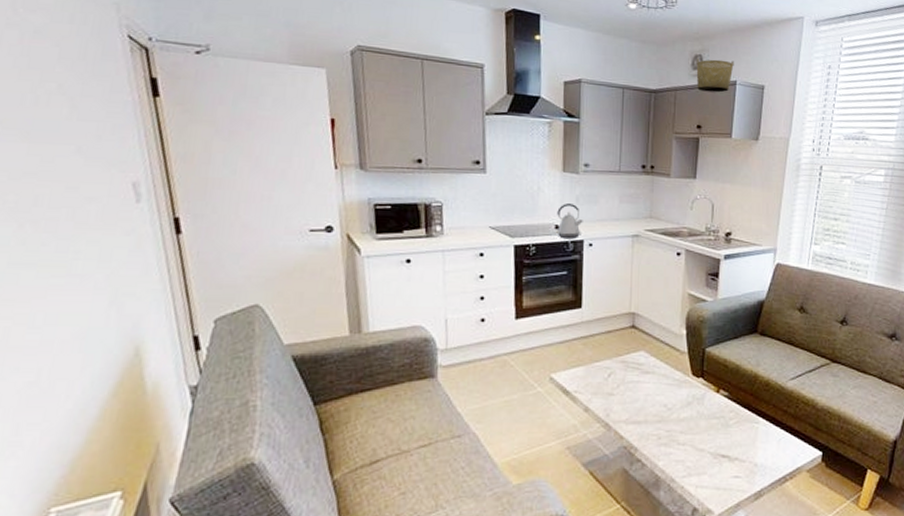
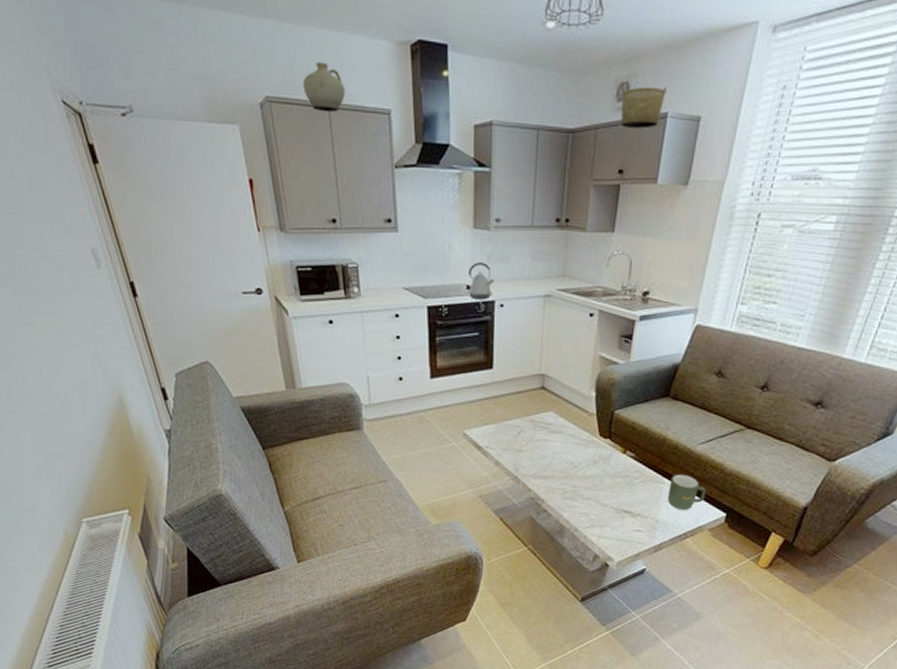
ceramic jug: none [397,20,439,63] -> present [303,62,345,112]
mug: none [764,412,800,452] -> present [668,474,706,511]

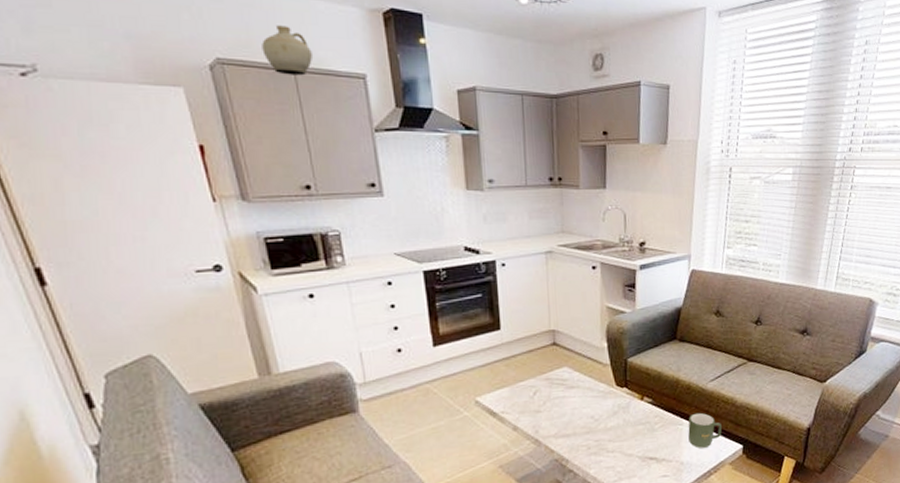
kettle: present [466,262,494,300] -> none [465,223,493,261]
basket: present [621,86,667,129] -> none [597,57,637,95]

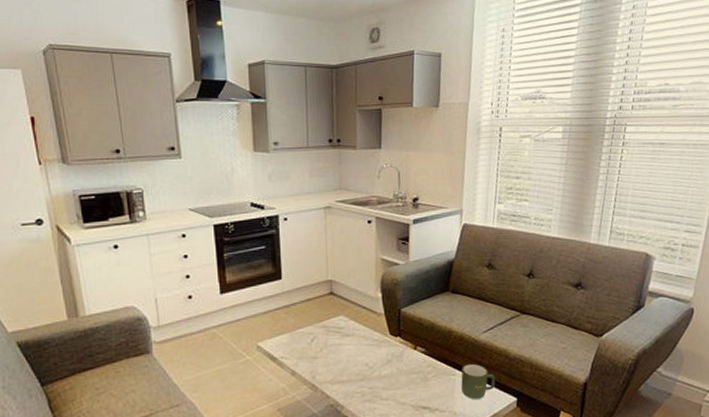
ceramic jug: present [262,25,312,76] -> none [86,15,126,56]

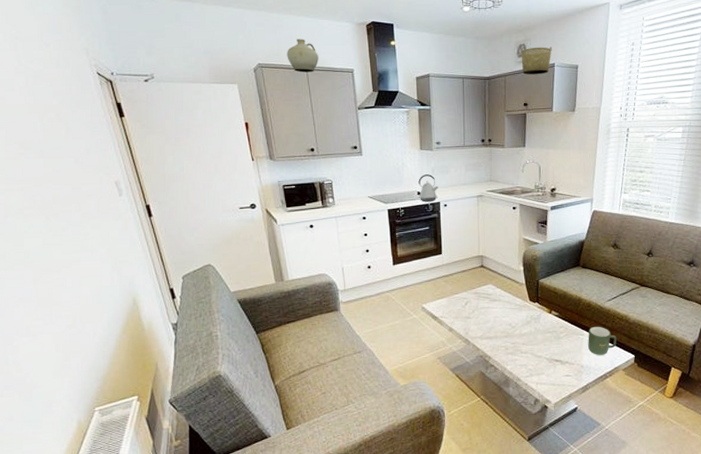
ceramic jug: none [86,15,126,56] -> present [287,39,318,73]
kettle: none [251,181,277,216] -> present [418,174,439,202]
basket: none [373,31,411,64] -> present [520,46,552,75]

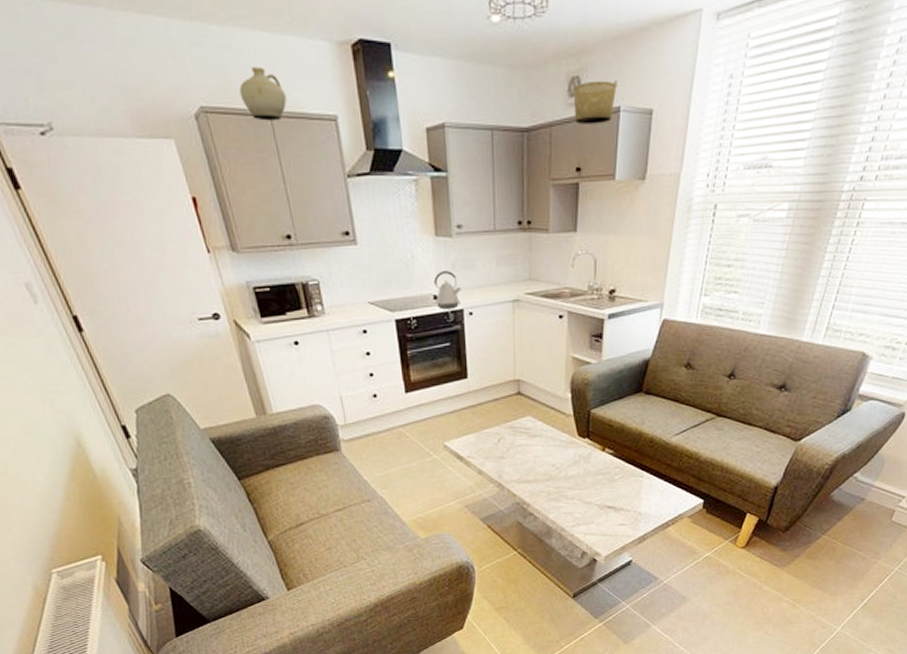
mug: present [588,326,617,356] -> none [648,466,683,502]

